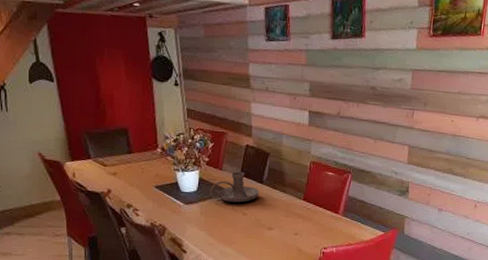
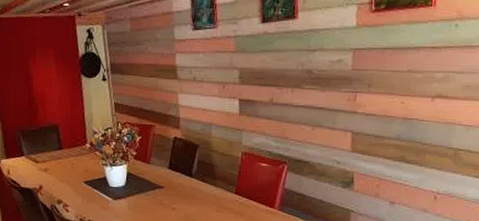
candle holder: present [210,171,260,203] -> none [138,165,189,197]

